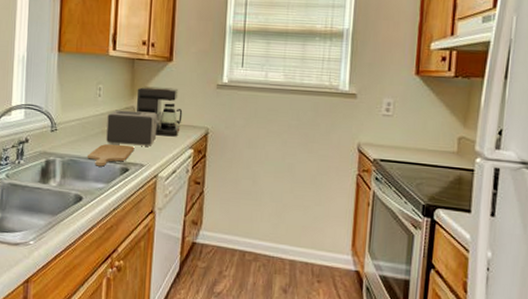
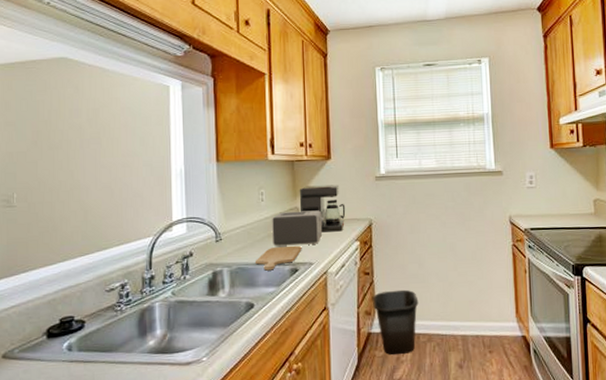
waste bin: none [200,203,249,269] -> present [373,289,419,355]

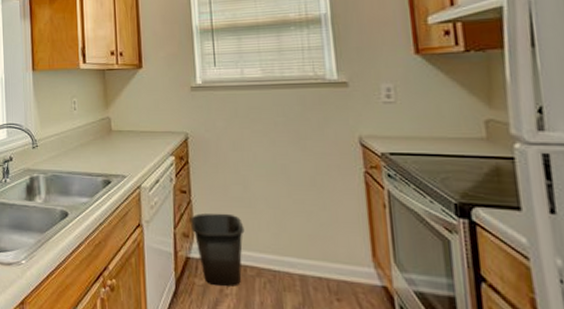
chopping board: present [256,245,302,271] -> none [69,156,114,180]
toaster: present [272,210,324,247] -> none [84,121,136,157]
coffee maker: present [299,184,346,233] -> none [110,95,159,145]

